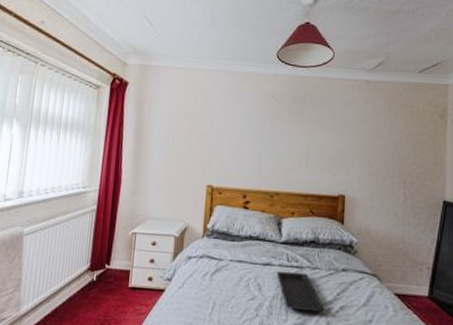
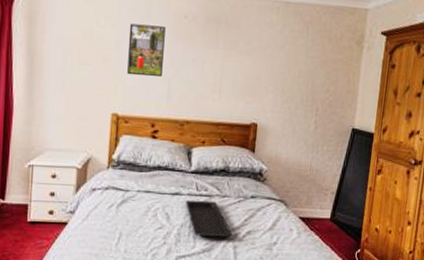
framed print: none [221,104,255,151] -> present [127,23,166,77]

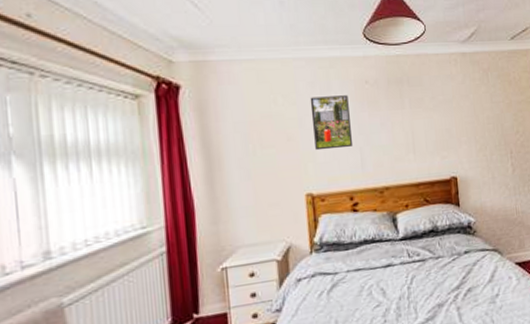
serving tray: present [185,199,233,238] -> none [399,264,454,306]

